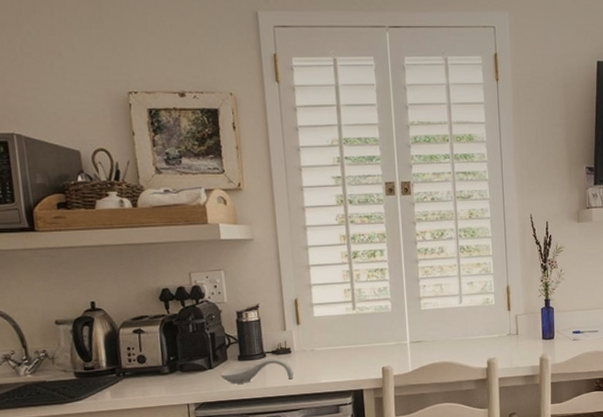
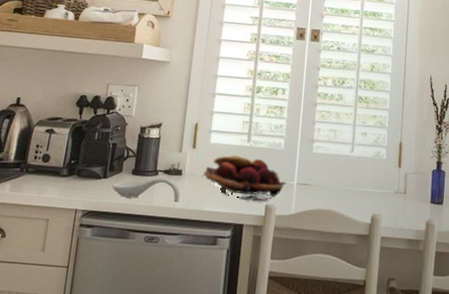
fruit basket: none [313,324,400,367] -> present [203,155,287,202]

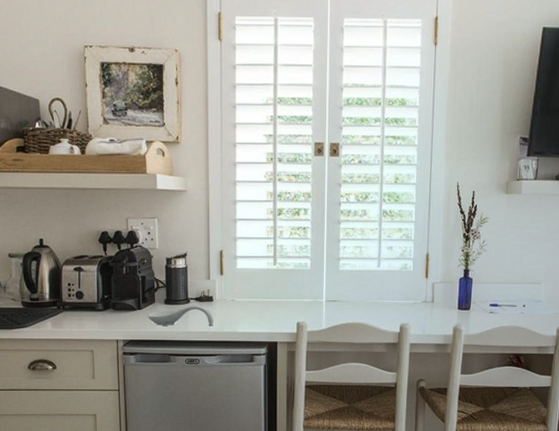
fruit basket: present [203,155,287,202] -> none [234,278,316,321]

